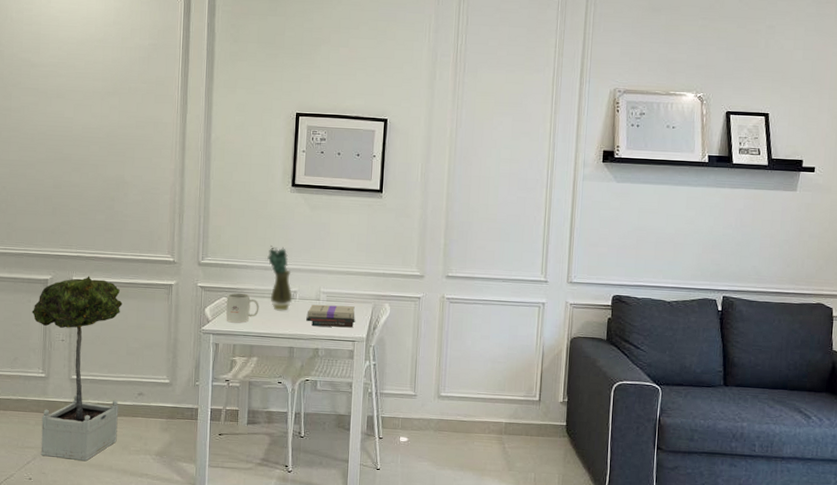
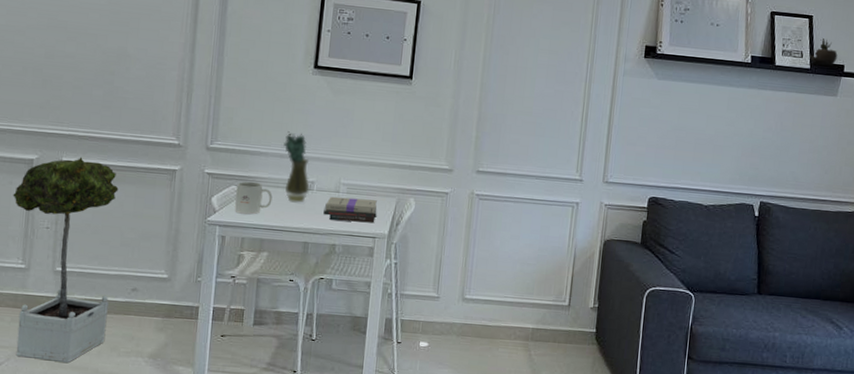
succulent plant: none [762,135,797,163] -> present [805,38,839,68]

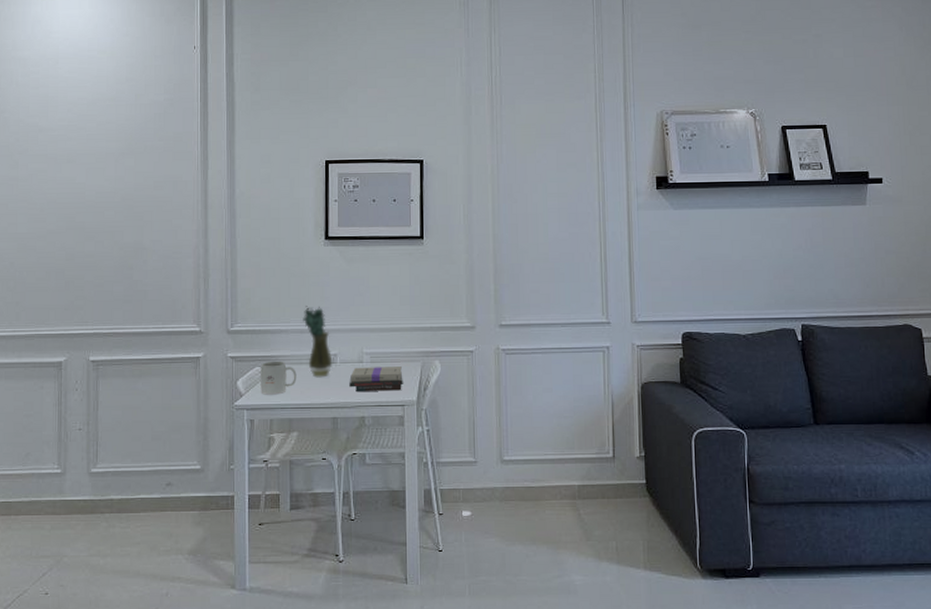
potted tree: present [13,157,119,364] -> none [44,354,145,568]
succulent plant: present [805,38,839,68] -> none [826,147,863,176]

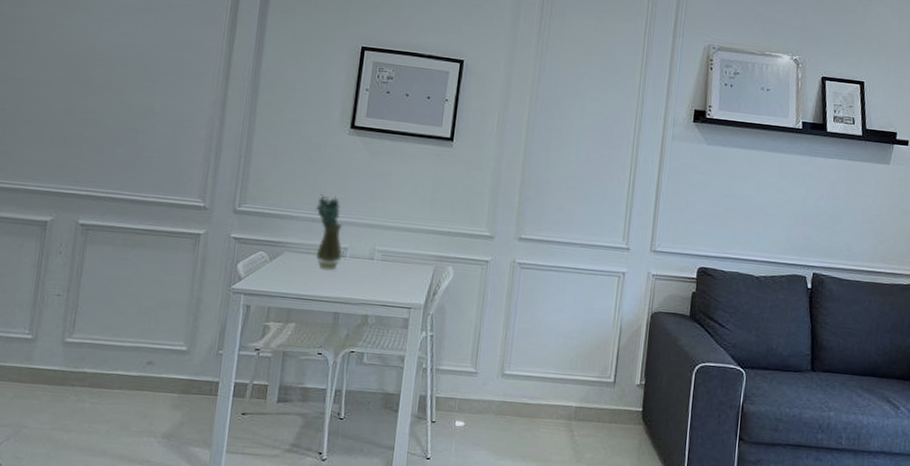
mug: present [259,360,297,395] -> none [261,247,303,283]
books: present [349,366,403,391] -> none [356,263,414,293]

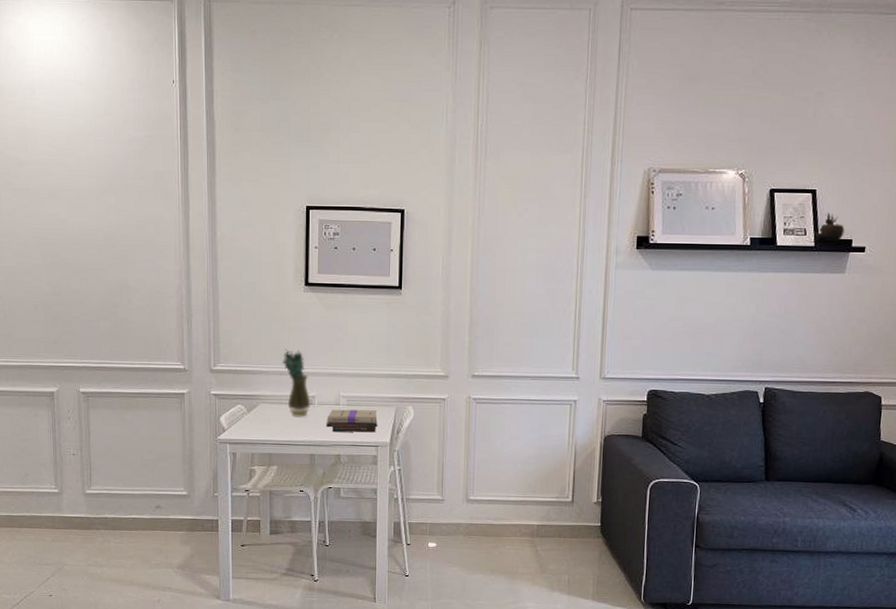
books: none [356,263,414,293] -> present [326,409,378,433]
succulent plant: none [856,105,891,135] -> present [808,213,846,243]

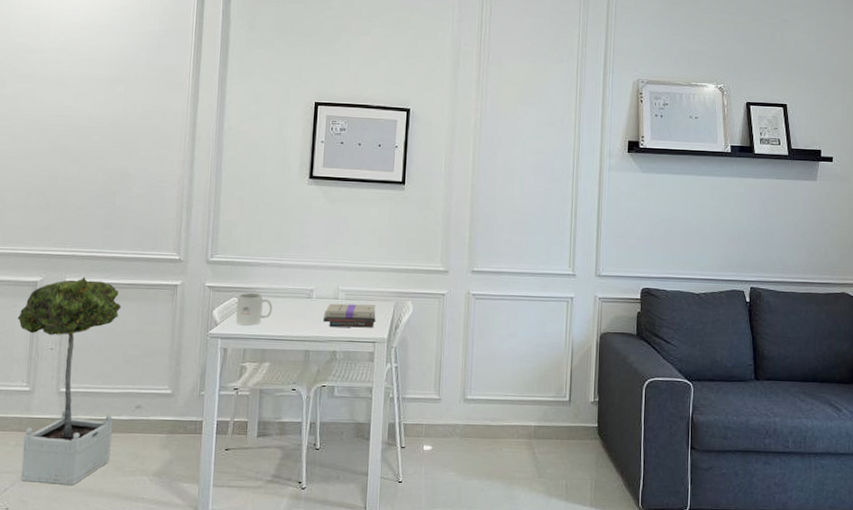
potted tree: none [39,387,137,577] -> present [17,276,121,486]
mug: none [241,399,277,431] -> present [235,292,273,326]
vase: present [283,349,311,417] -> none [282,241,309,312]
succulent plant: present [808,213,846,243] -> none [783,126,816,153]

